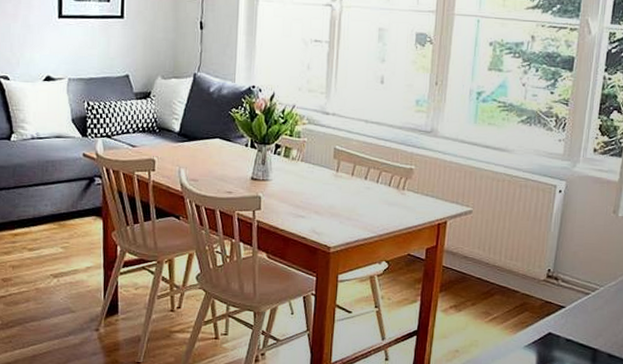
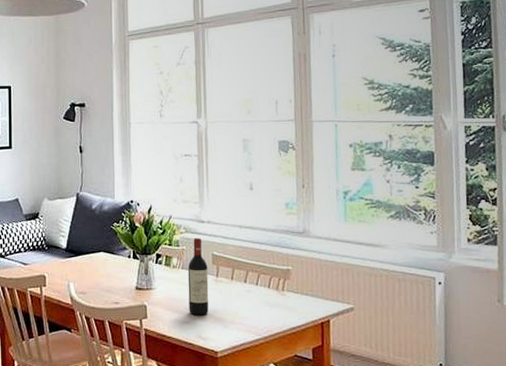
wine bottle: none [305,129,329,210] -> present [188,237,209,315]

